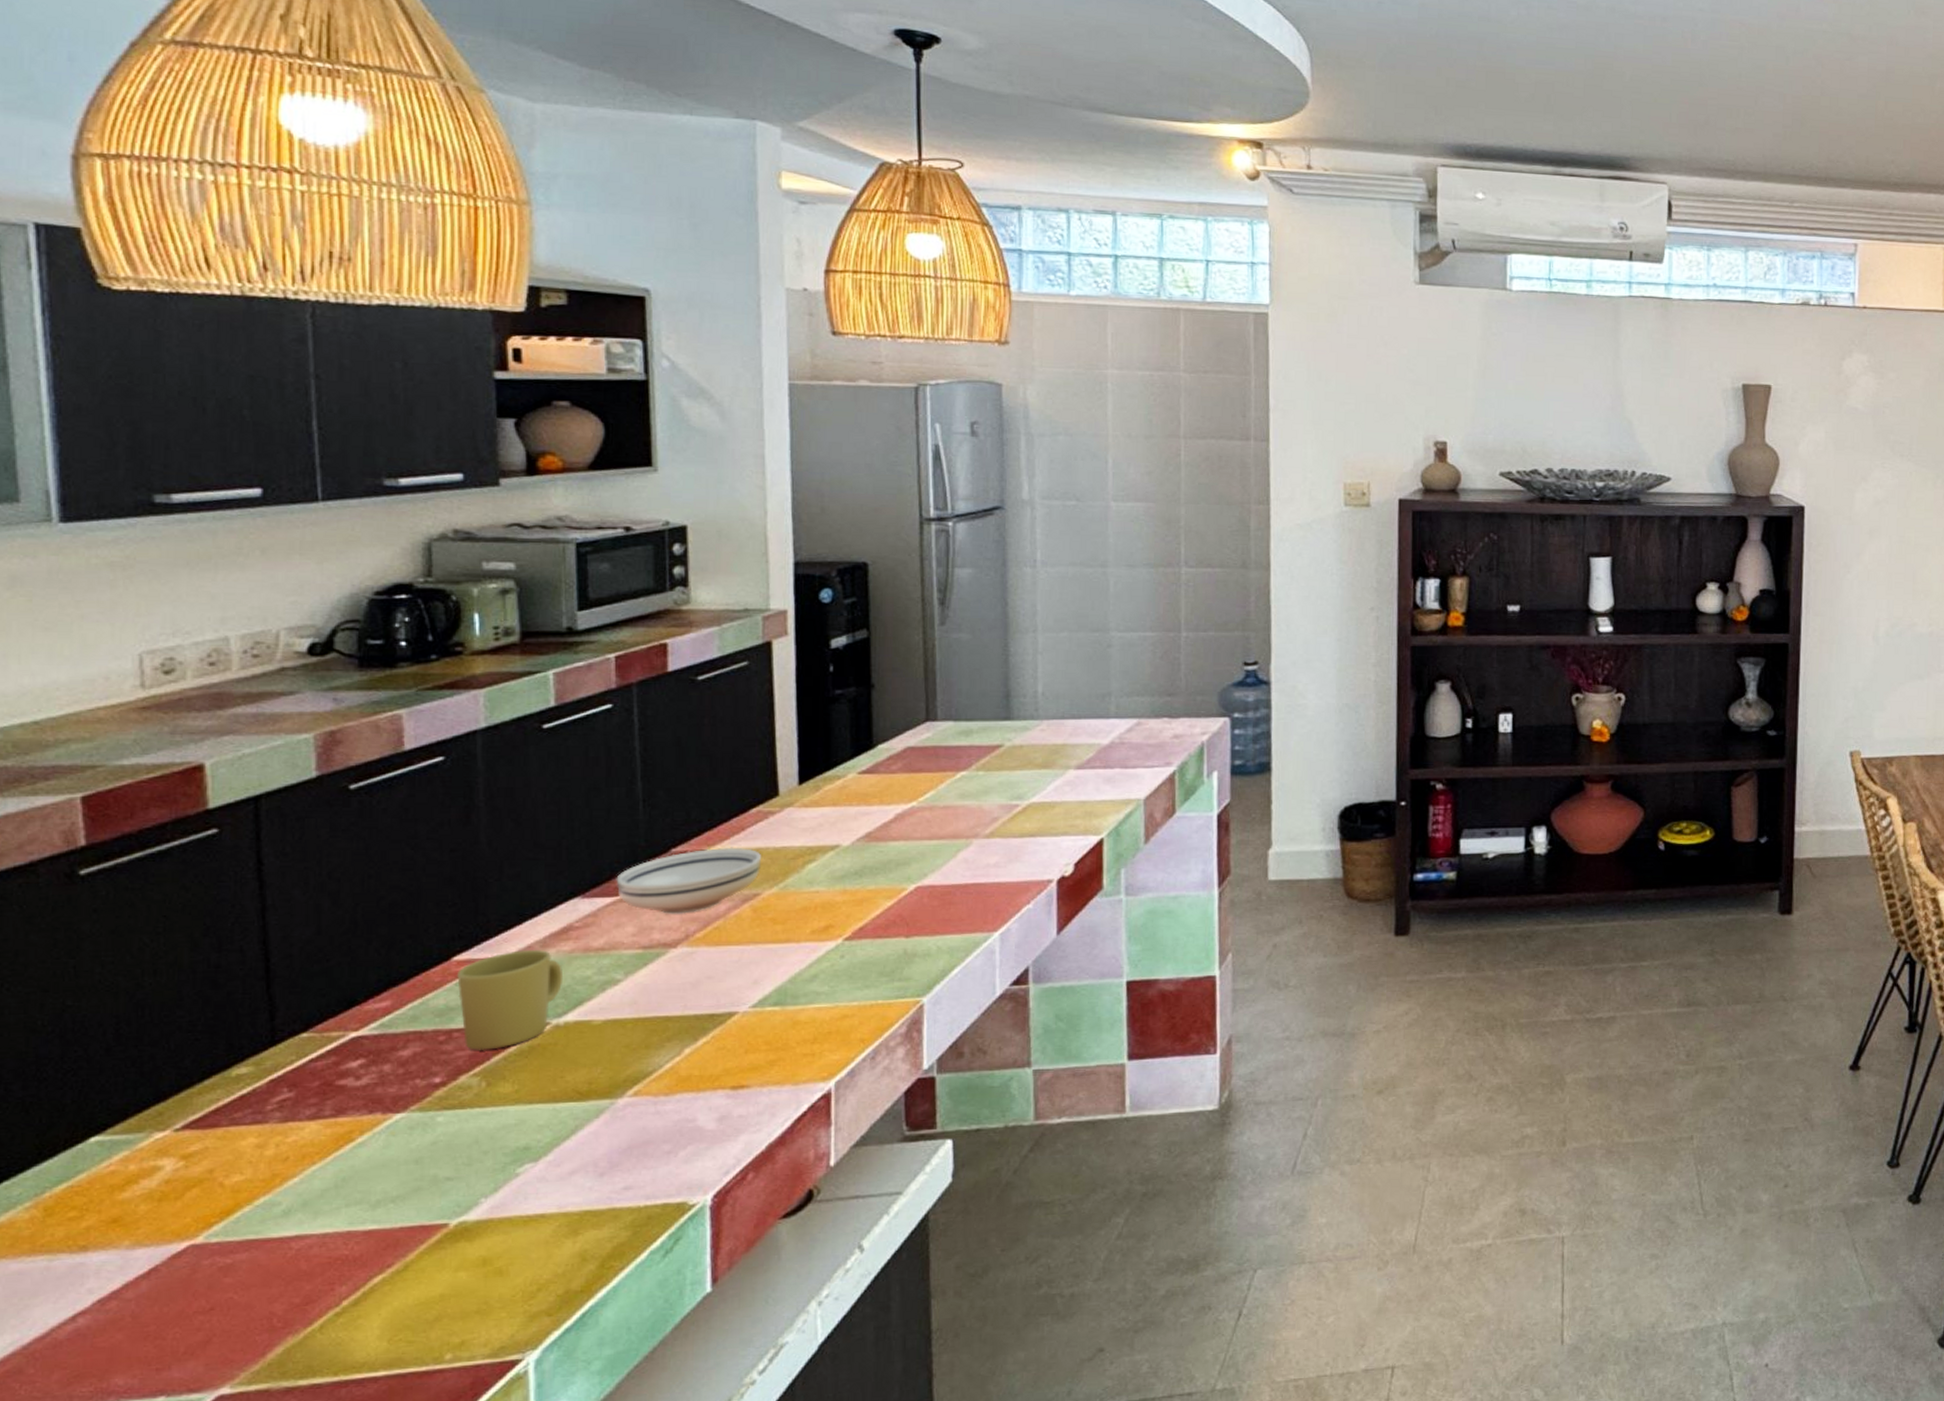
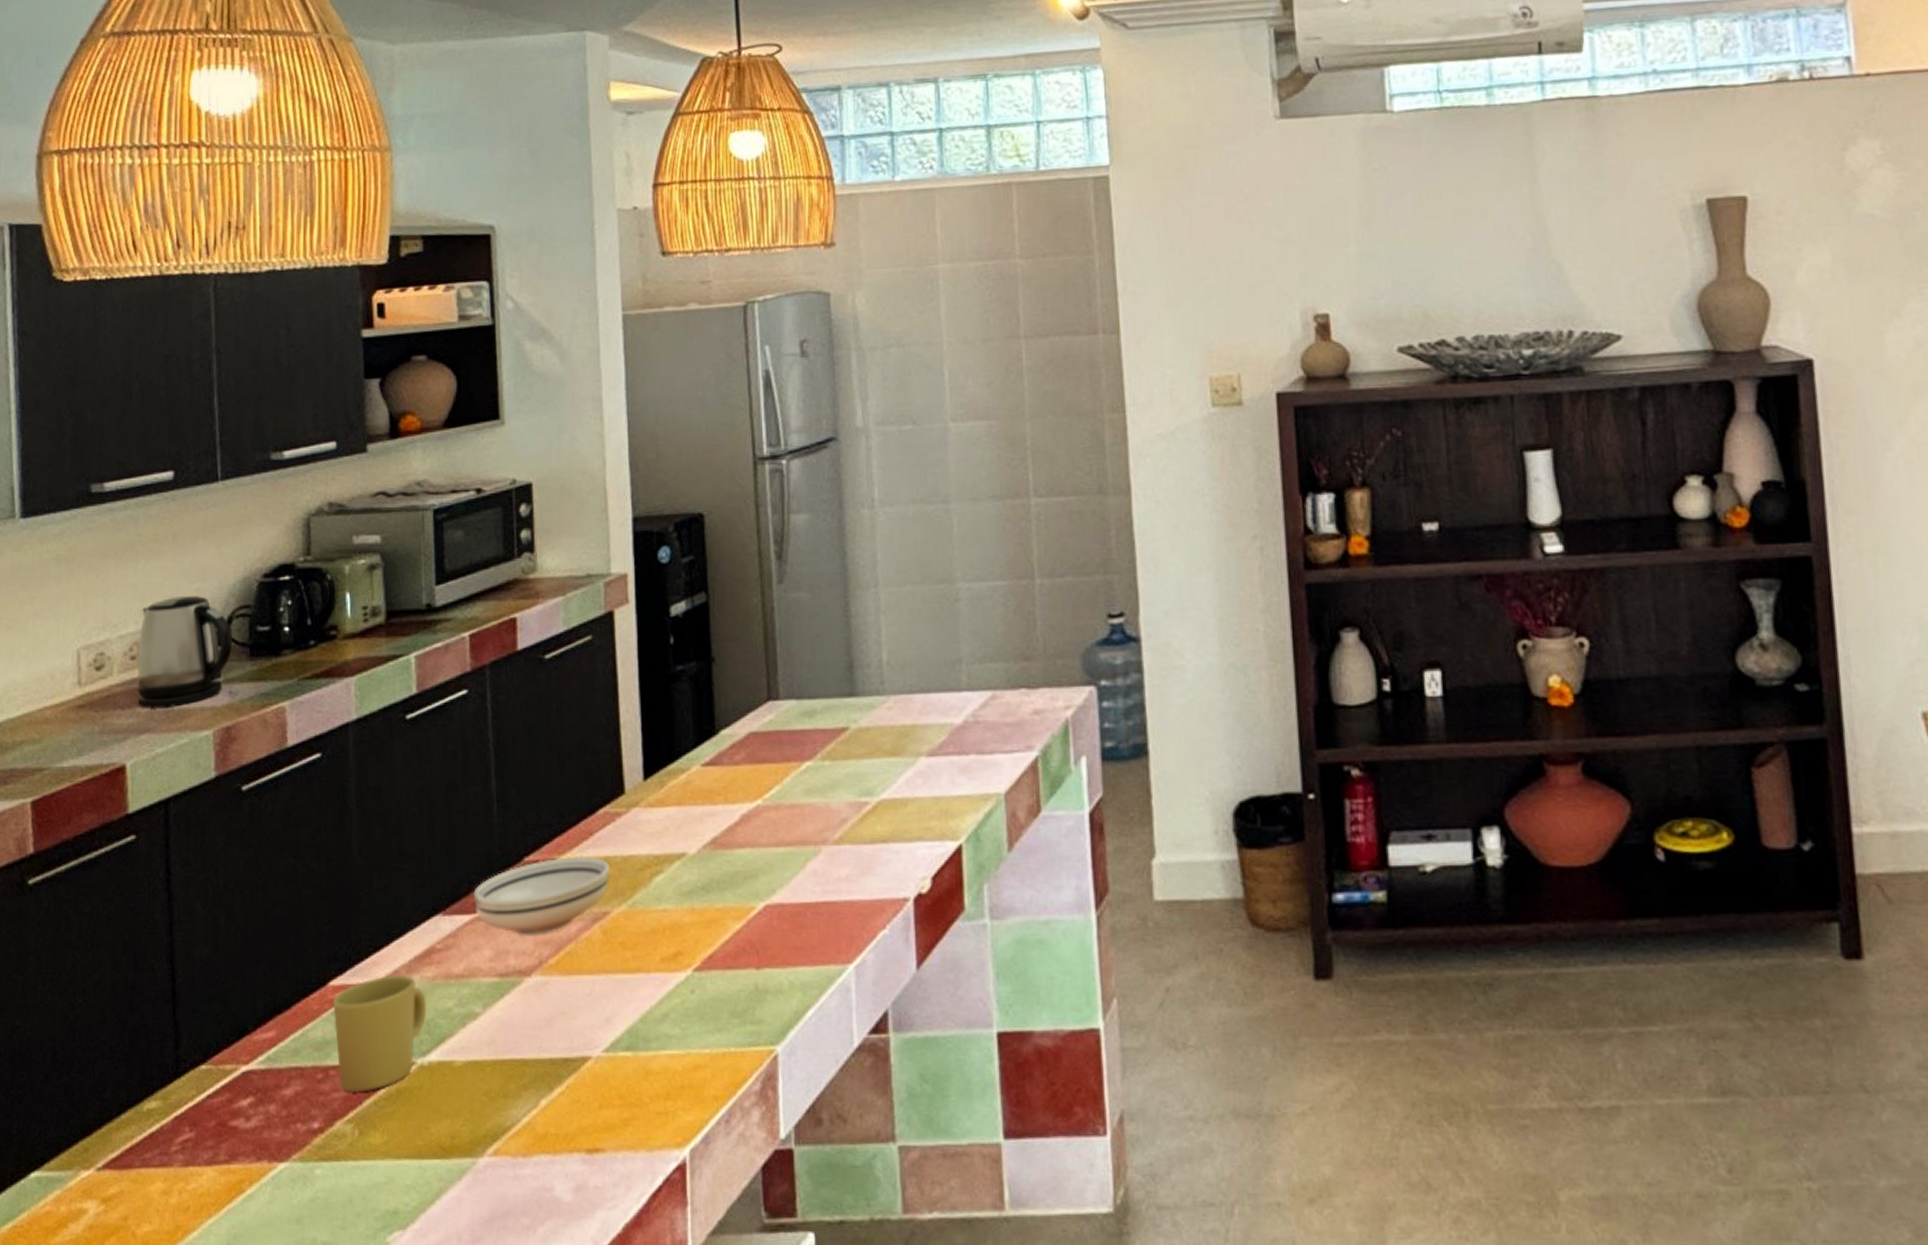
kettle: none [218,608,337,711] -> present [137,596,232,708]

